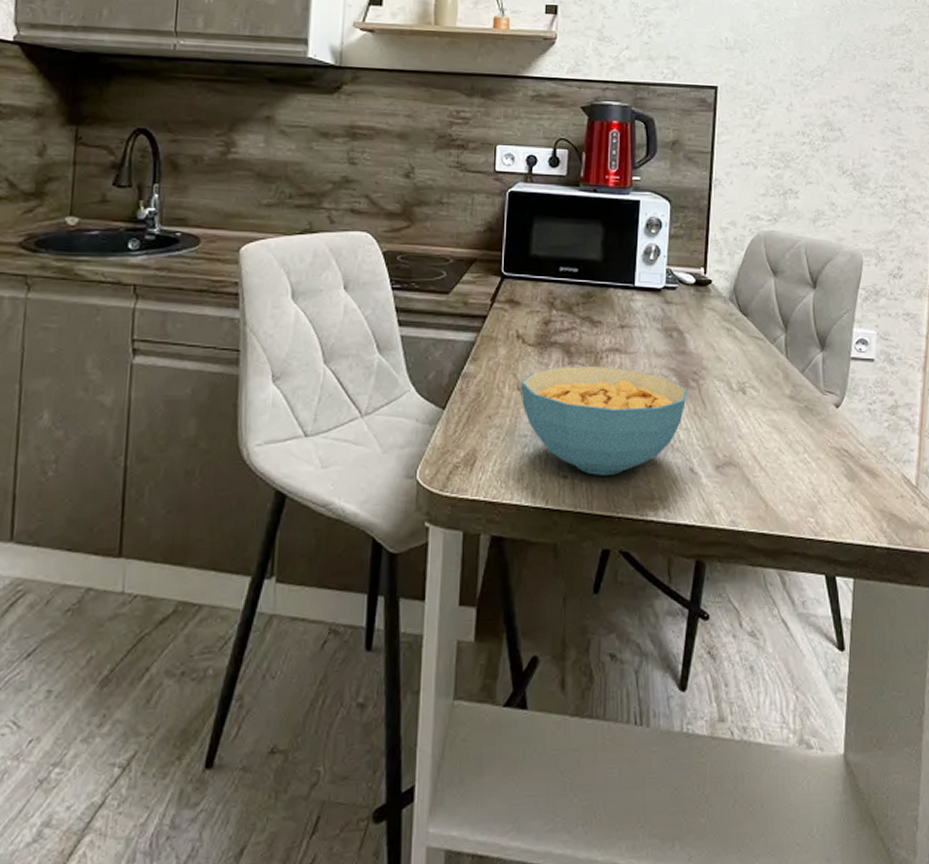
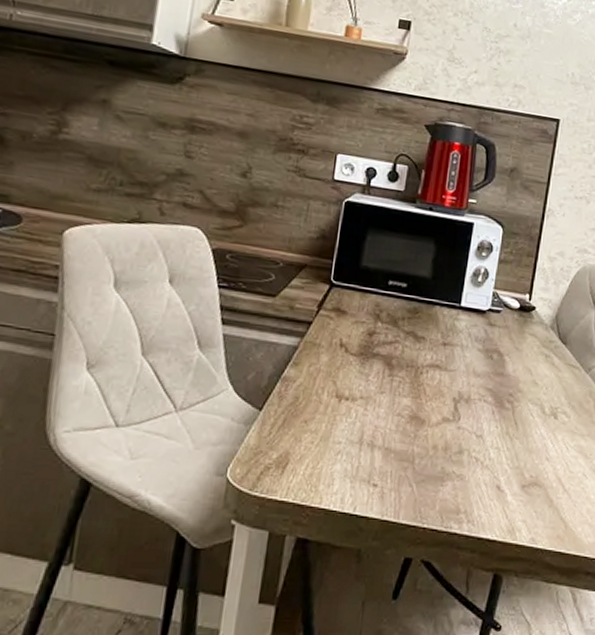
cereal bowl: present [520,366,687,475] -> none [339,378,502,487]

